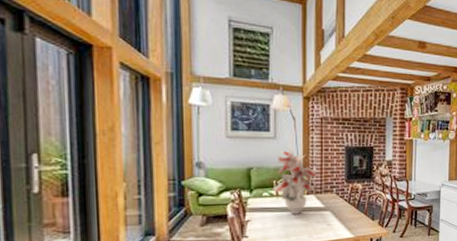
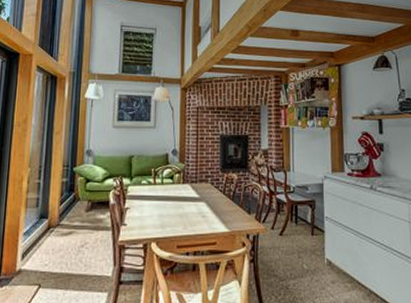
bouquet: present [272,145,317,214] -> none [151,134,193,204]

